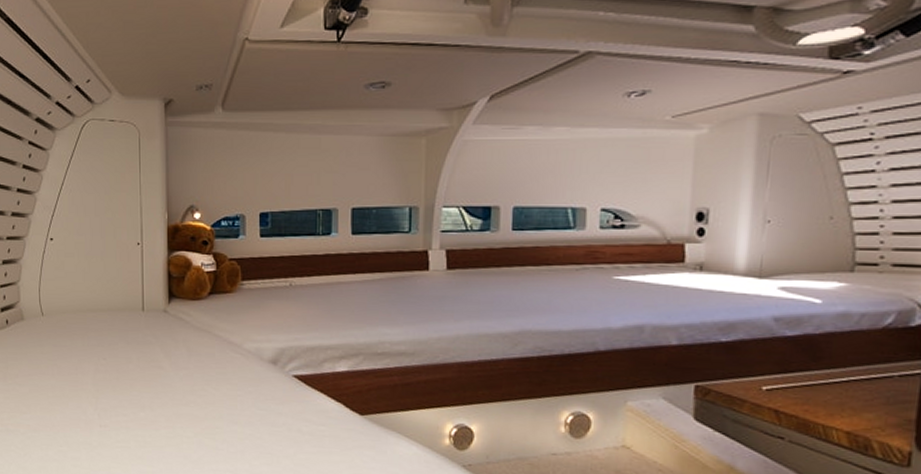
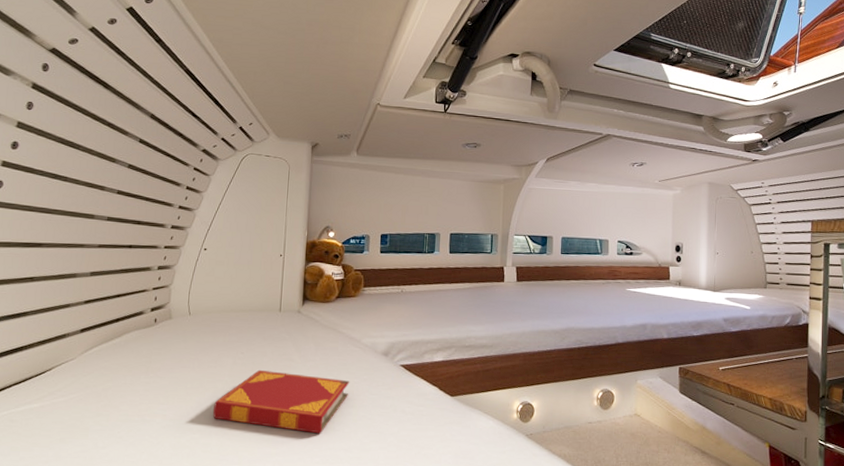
hardback book: none [78,378,232,453] -> present [212,369,350,434]

